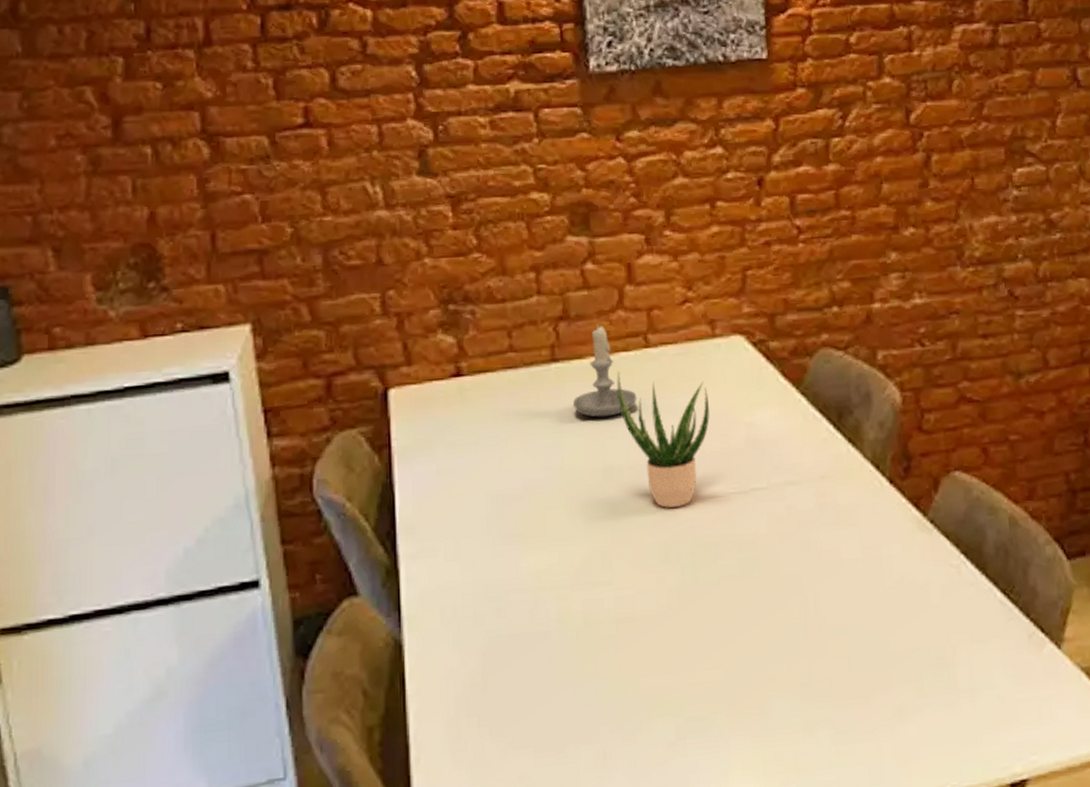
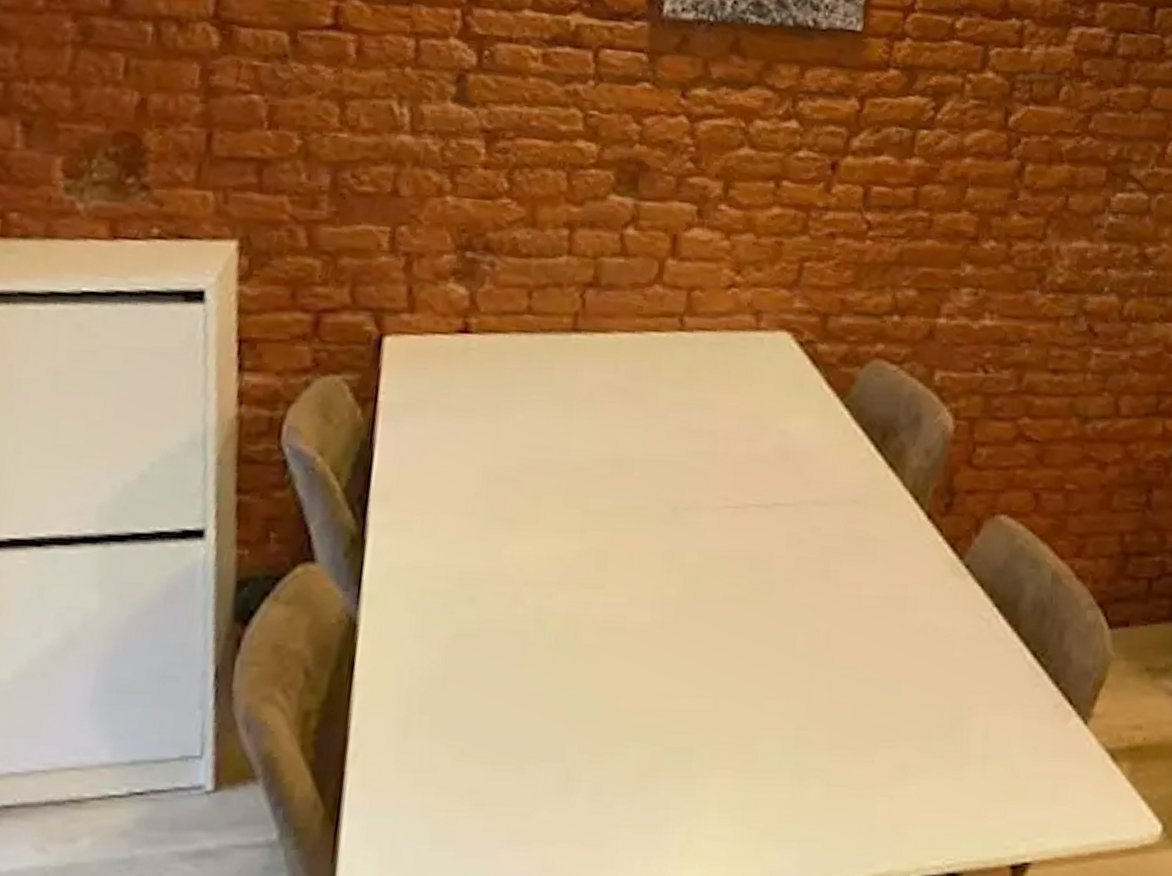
candle: present [573,325,637,418] -> none [590,298,663,402]
potted plant: present [617,371,710,508] -> none [640,353,742,512]

